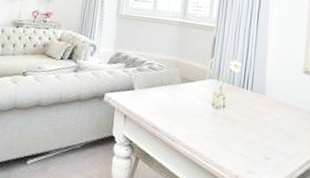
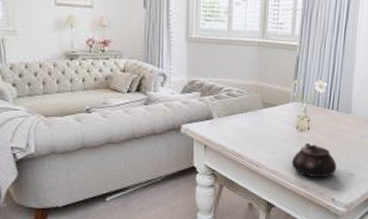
teapot: none [207,121,252,159] -> present [292,143,337,178]

